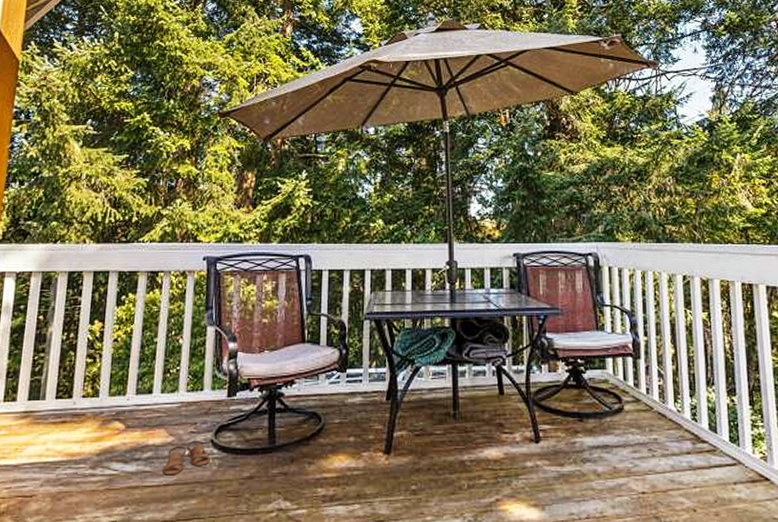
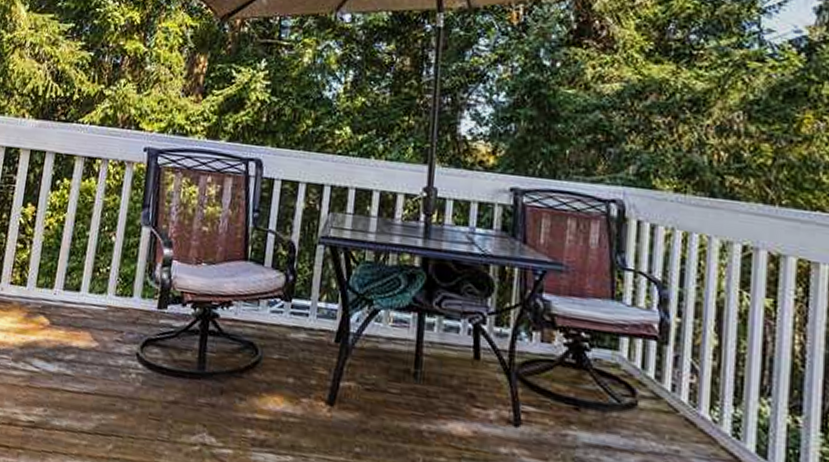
sandal: present [162,440,210,475] -> none [84,349,134,385]

